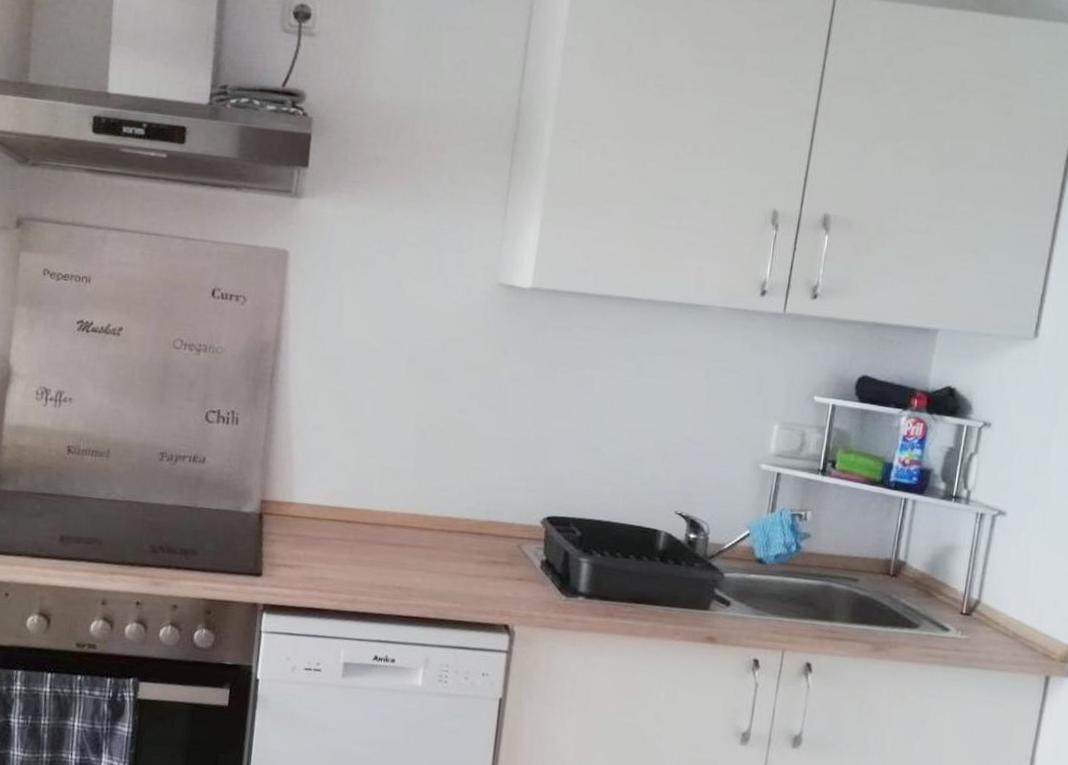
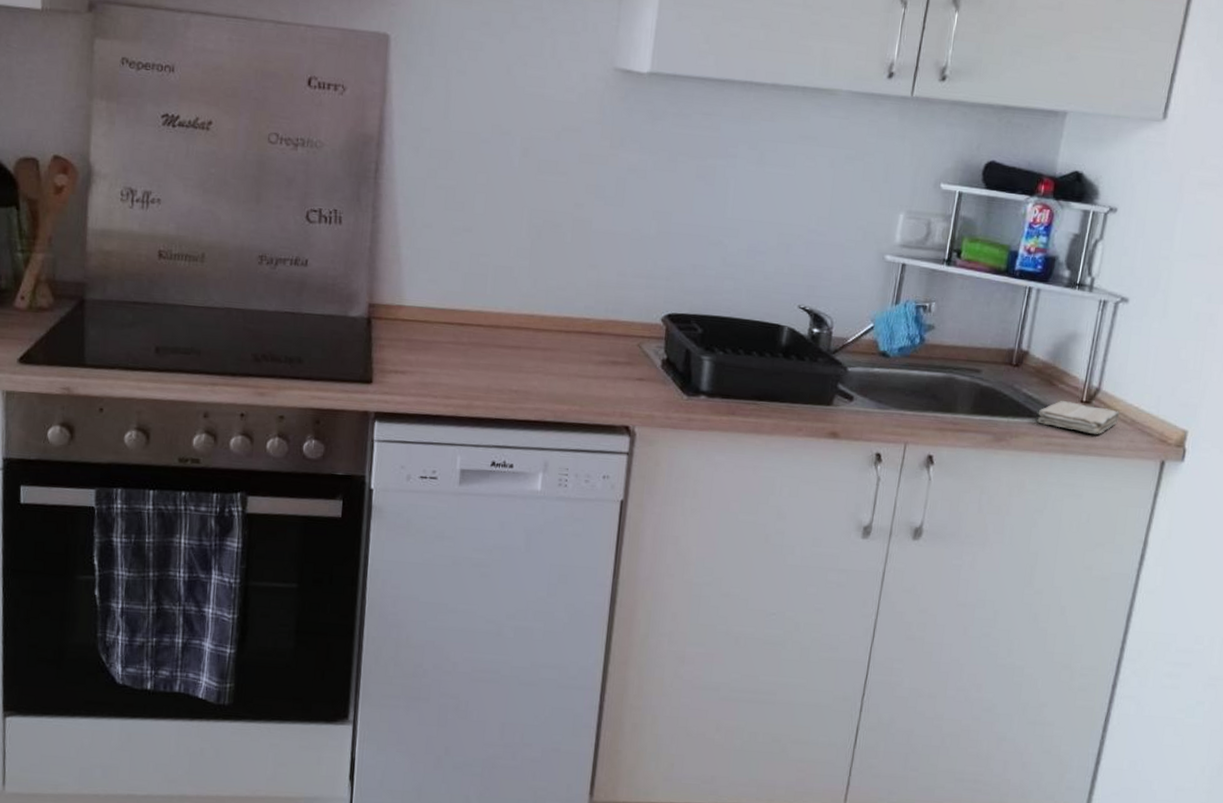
washcloth: none [916,612,1001,647] -> present [1037,401,1119,434]

